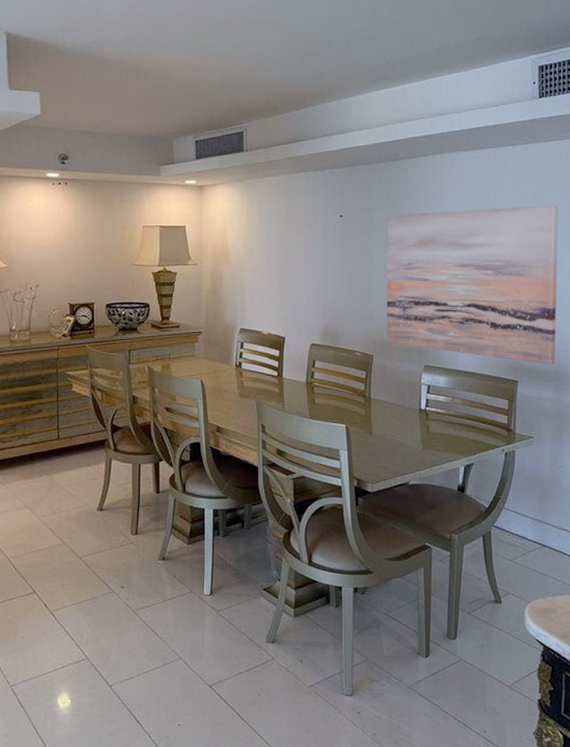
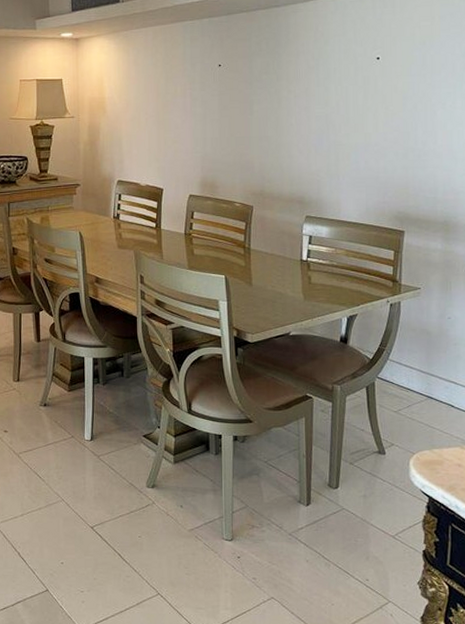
wall art: present [386,205,559,365] -> none [266,49,450,214]

